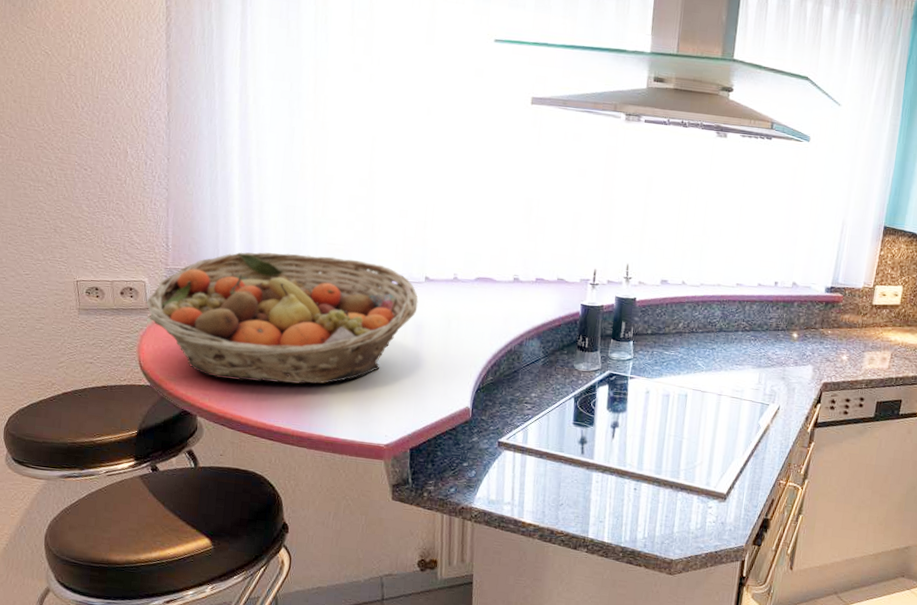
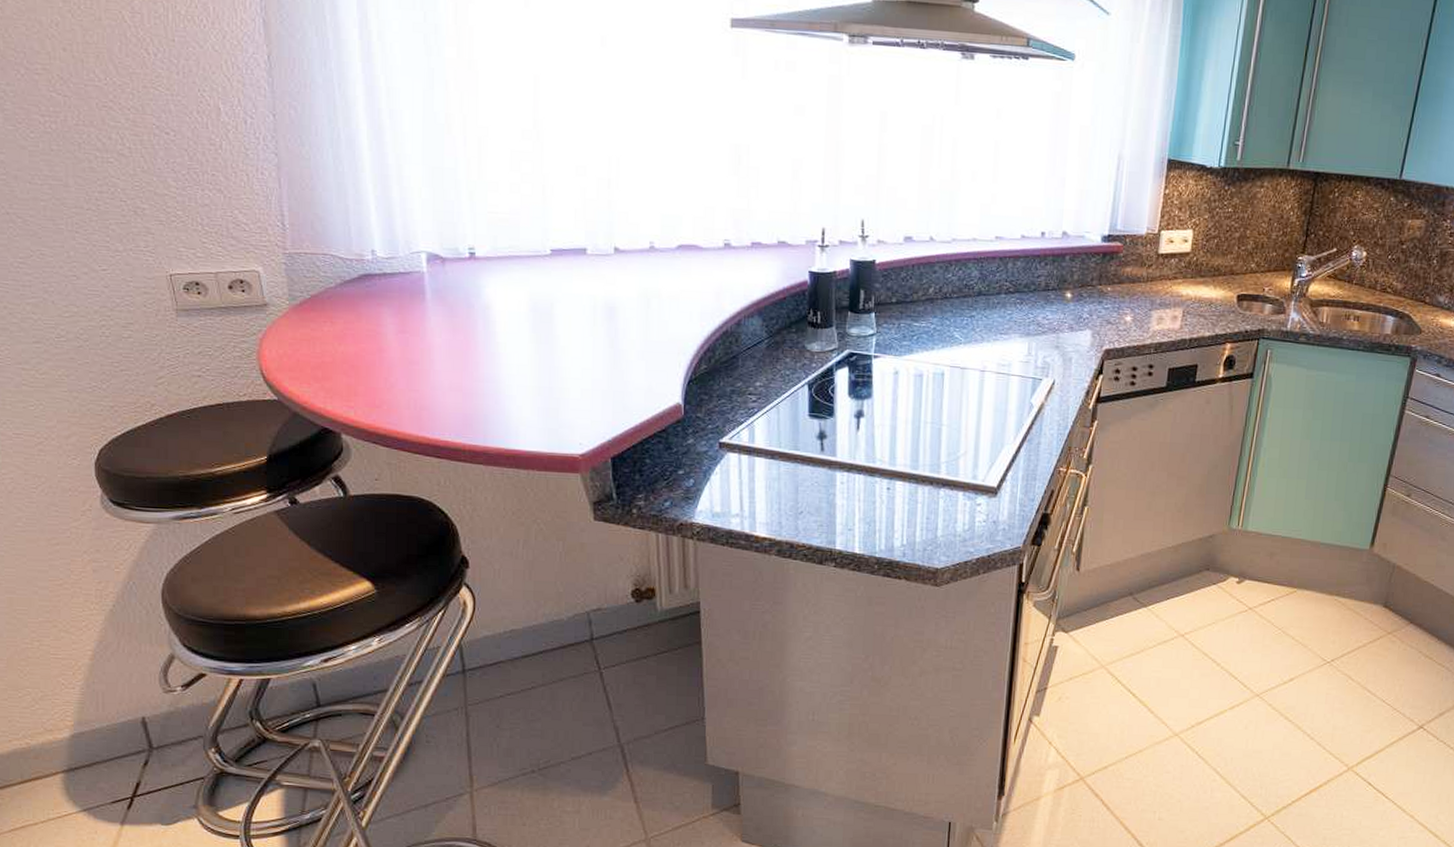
fruit basket: present [146,252,419,384] -> none [262,227,608,388]

